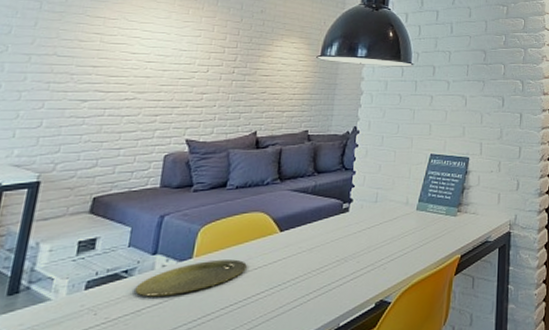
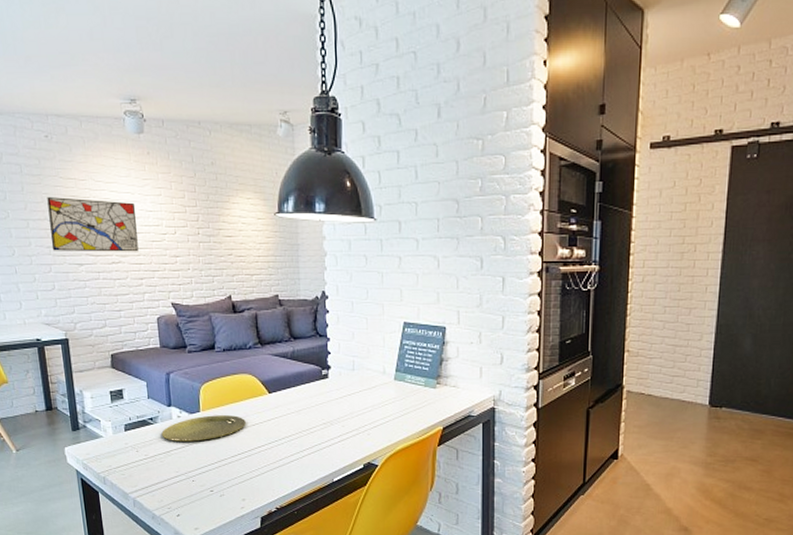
wall art: none [52,33,168,89] -> present [47,197,139,252]

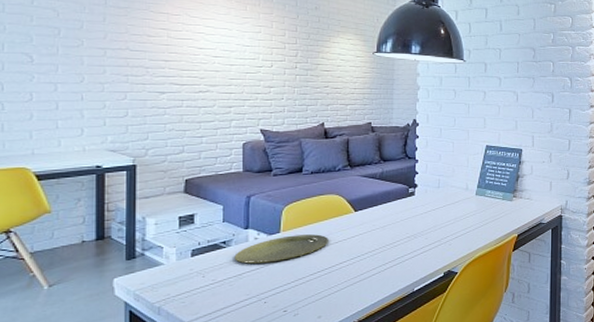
wall art: present [47,197,139,252] -> none [130,29,231,82]

